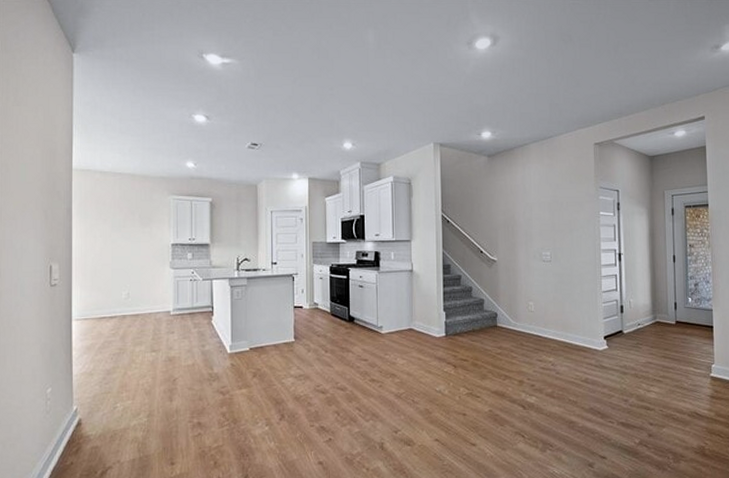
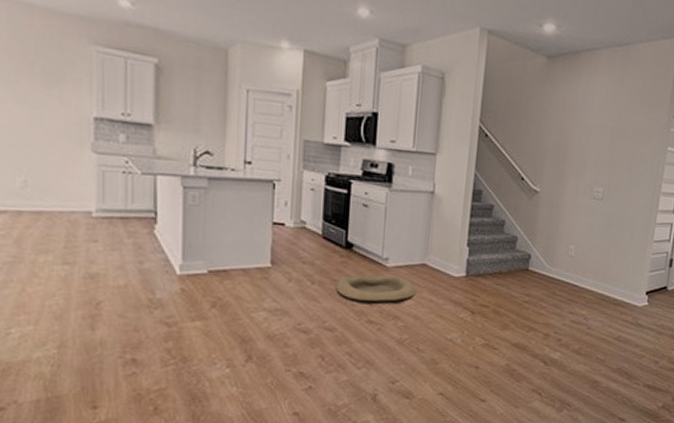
dog bed: none [343,339,407,366] -> present [335,274,416,305]

